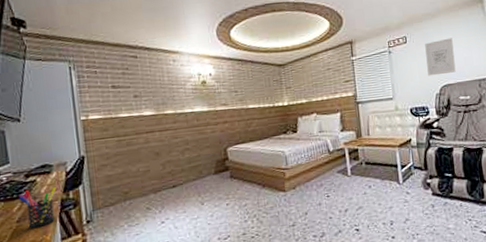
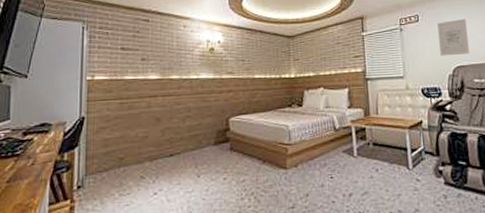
pen holder: present [18,186,56,229] -> none [12,146,52,191]

